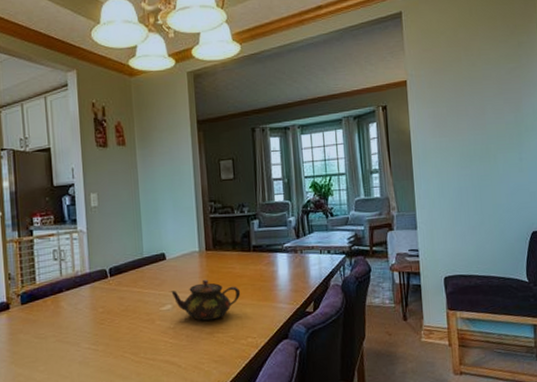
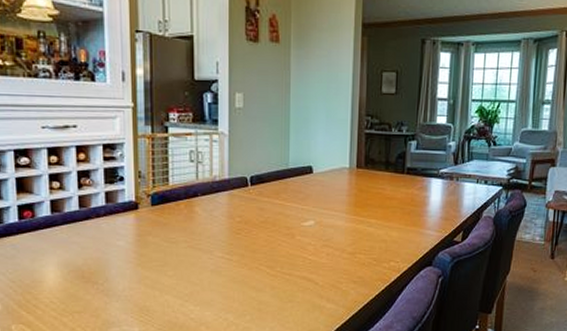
teapot: present [171,279,241,321] -> none [315,198,389,240]

